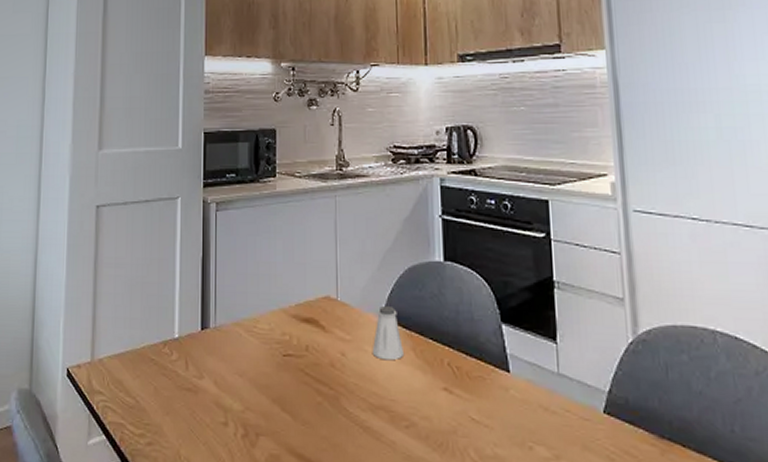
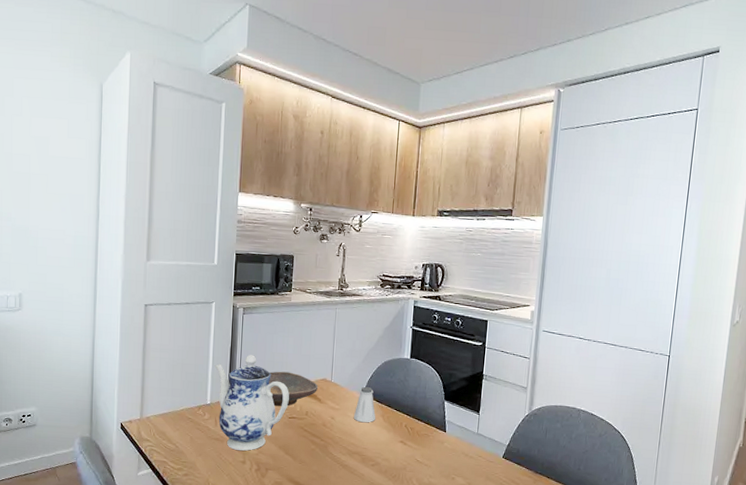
teapot: none [182,266,282,407] -> present [214,355,289,451]
decorative bowl: none [254,287,320,340] -> present [269,371,319,407]

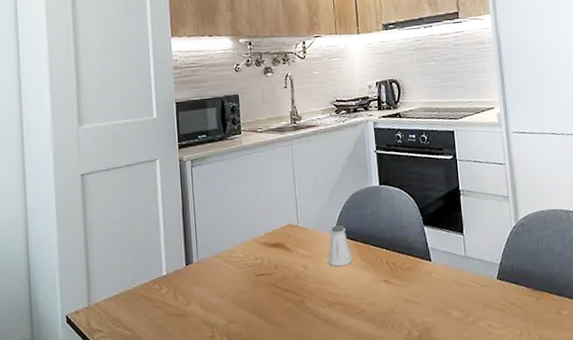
teapot: present [214,355,289,451] -> none [166,211,255,324]
decorative bowl: present [269,371,319,407] -> none [228,223,285,266]

